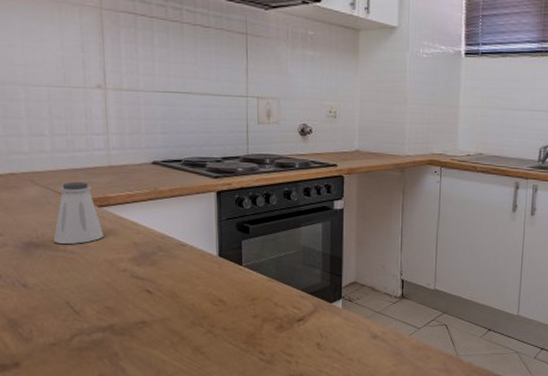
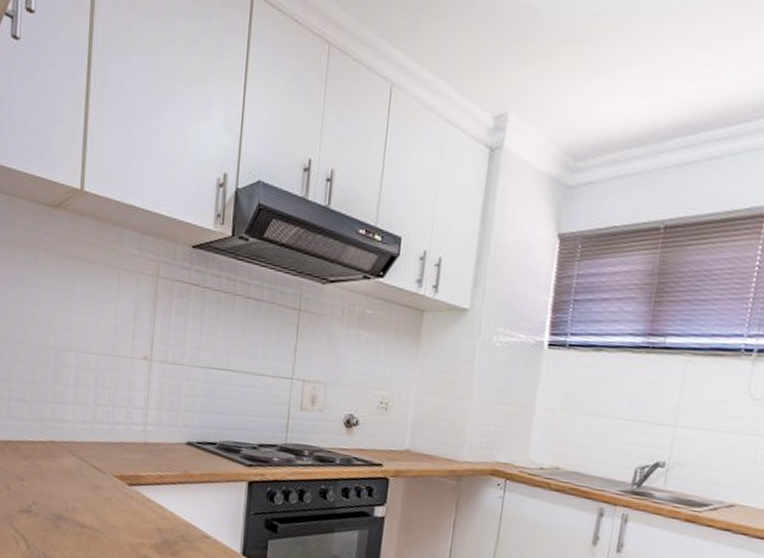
saltshaker: present [53,181,104,245] -> none [82,455,130,523]

